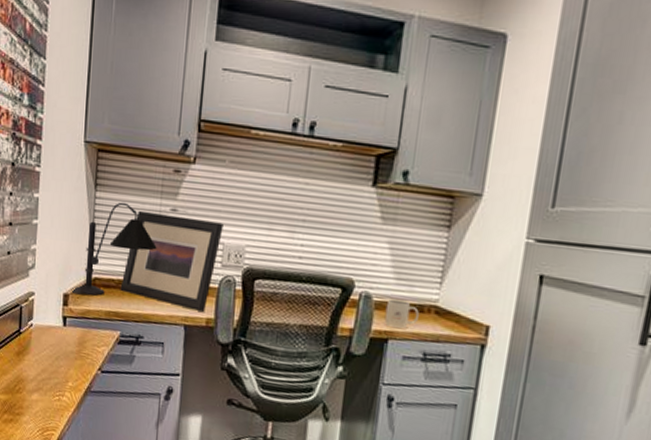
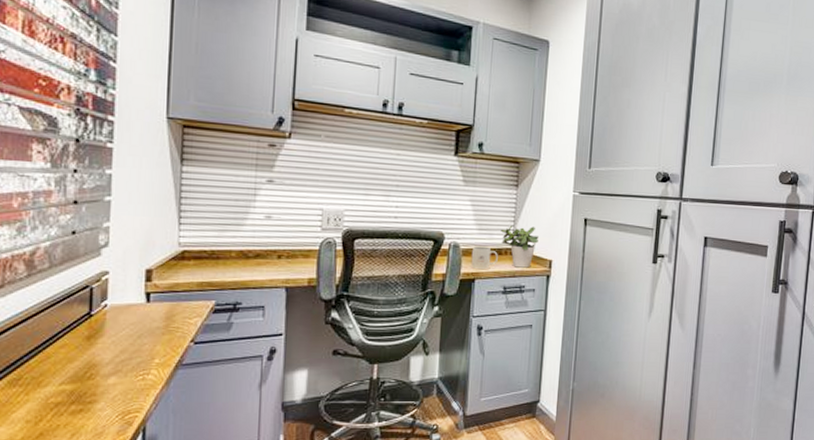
desk lamp: present [71,202,157,297] -> none [155,175,253,269]
picture frame: present [120,210,223,312] -> none [213,182,322,273]
potted plant: none [424,277,474,333] -> present [501,225,539,268]

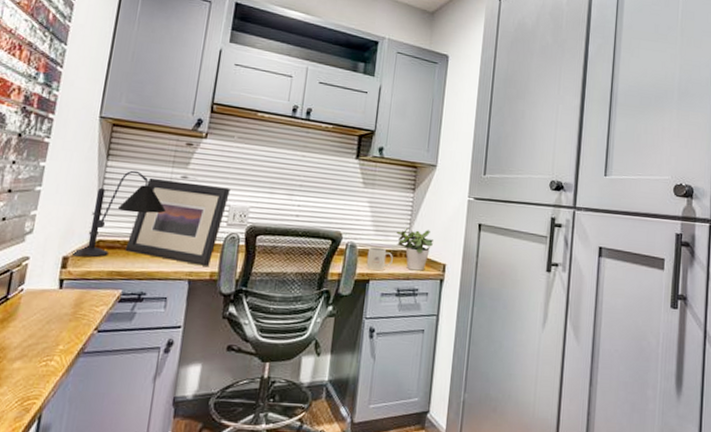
desk lamp: none [155,175,253,269] -> present [72,170,166,258]
picture frame: none [213,182,322,273] -> present [125,177,230,266]

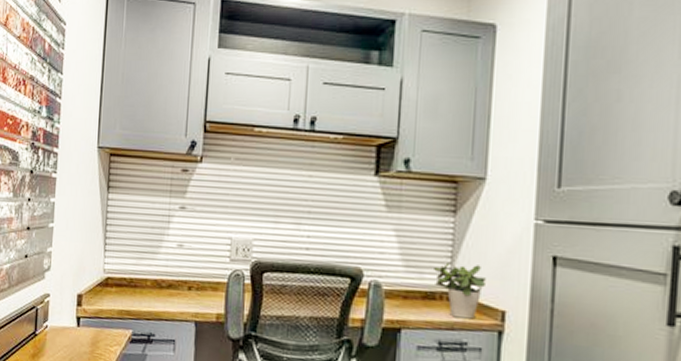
desk lamp: present [72,170,166,258] -> none [85,202,167,296]
picture frame: present [125,177,230,266] -> none [132,209,231,307]
mug: present [366,247,393,272] -> none [395,287,431,319]

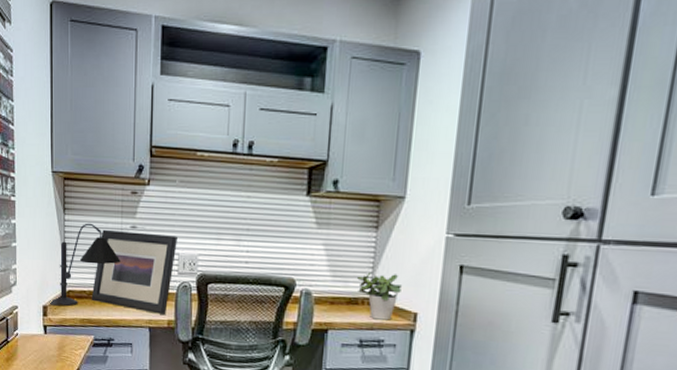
desk lamp: none [85,202,167,296] -> present [49,223,121,307]
picture frame: none [132,209,231,307] -> present [91,229,177,315]

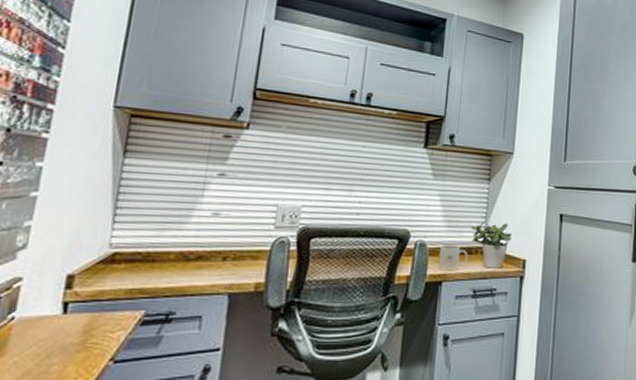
desk lamp: present [49,223,121,307] -> none [79,168,199,274]
picture frame: present [91,229,177,315] -> none [148,176,278,276]
mug: none [323,294,354,321] -> present [437,245,468,272]

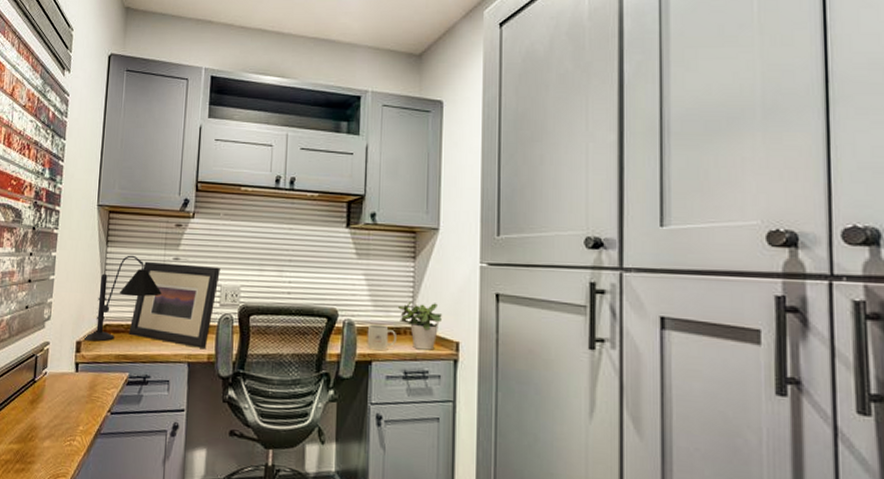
desk lamp: none [79,168,199,274] -> present [83,255,162,342]
picture frame: none [148,176,278,276] -> present [128,261,220,348]

